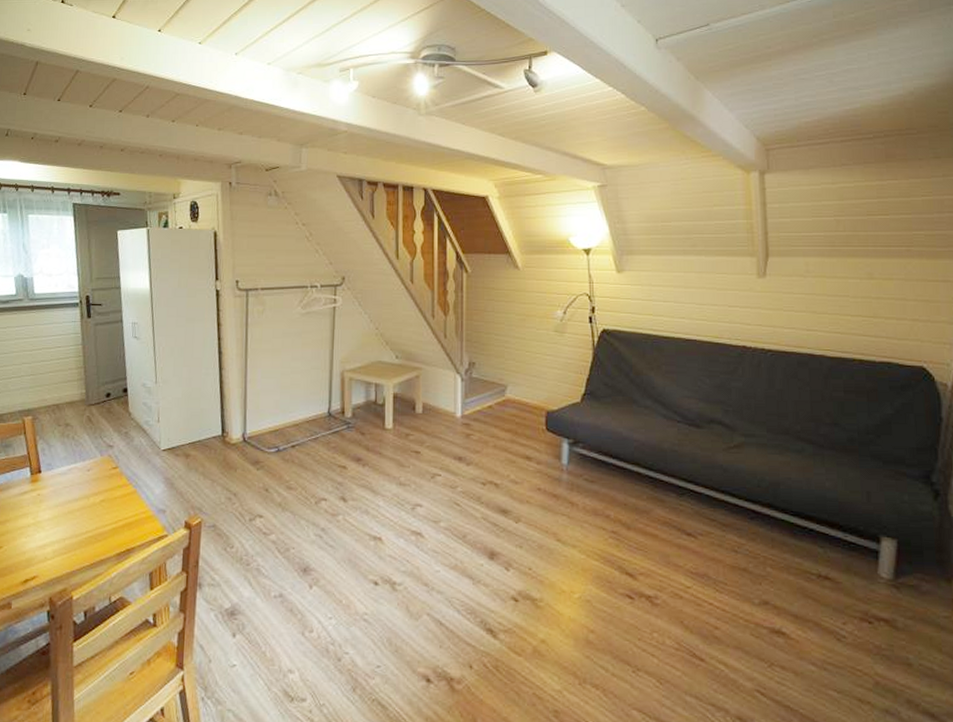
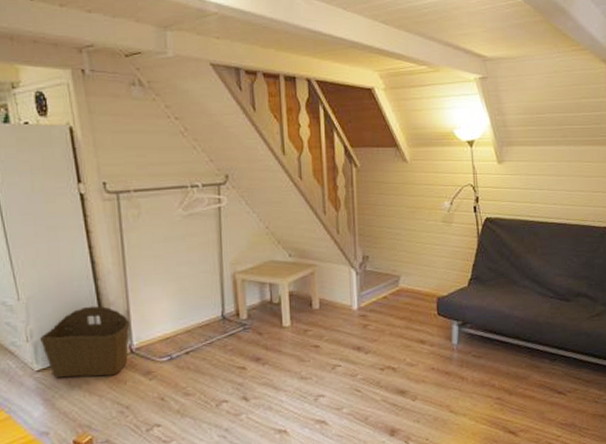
wicker basket: none [169,393,246,462] -> present [40,305,130,378]

